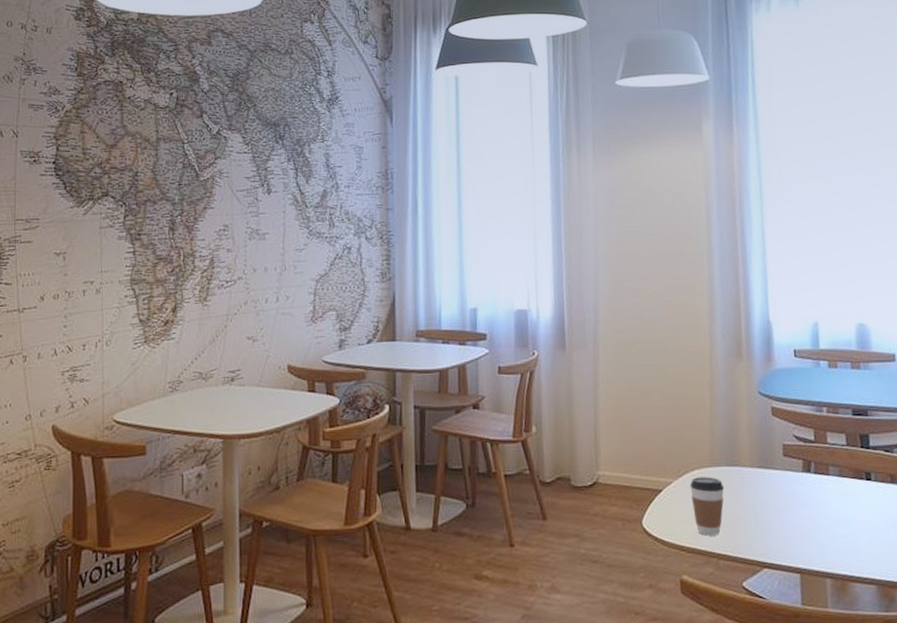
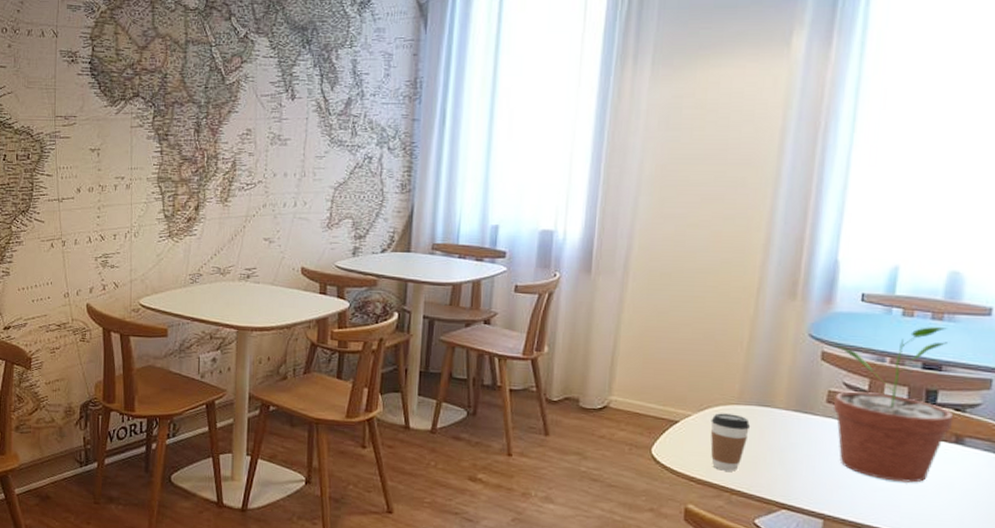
potted plant: none [783,375,886,527] -> present [833,327,954,483]

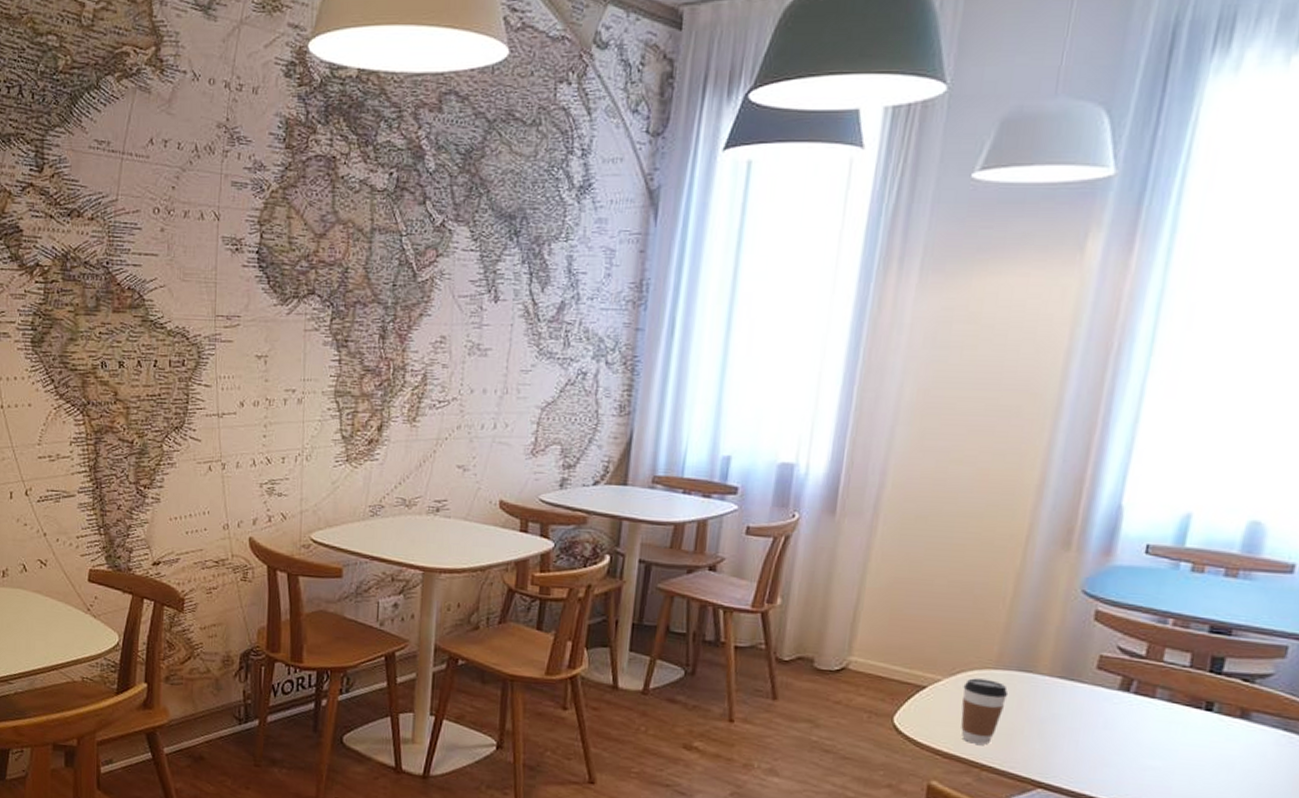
potted plant: present [833,327,954,483] -> none [1103,584,1241,762]

